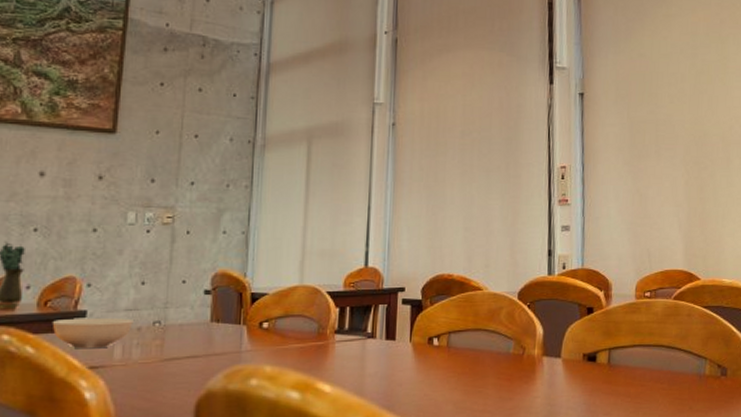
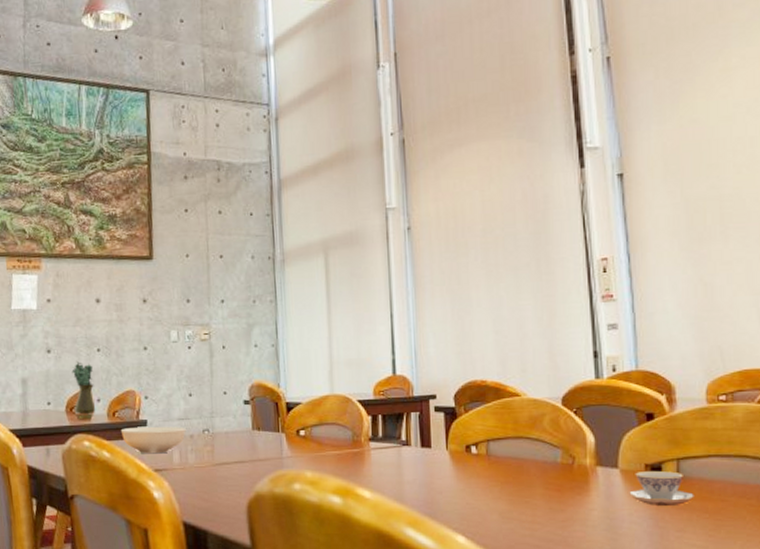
teacup: none [568,359,621,392] -> present [629,470,694,506]

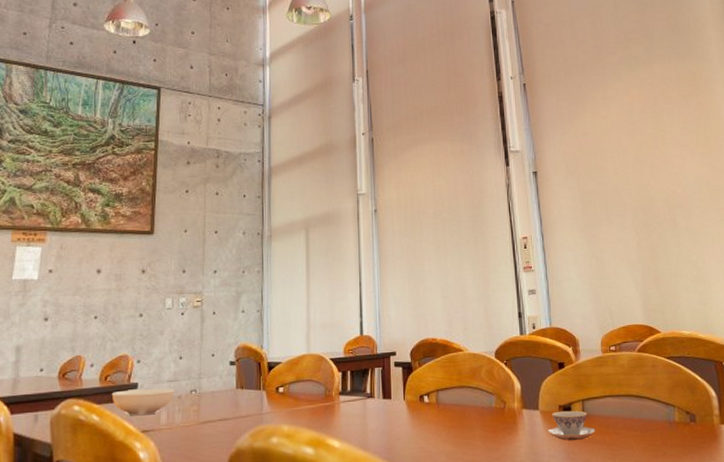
vase: present [72,361,96,421] -> none [67,329,89,387]

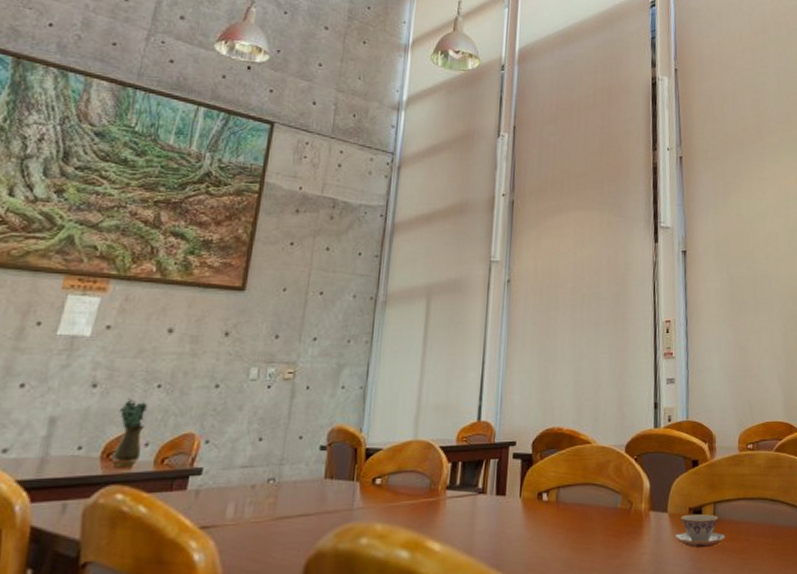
vase: none [67,329,89,387] -> present [112,399,147,470]
bowl: present [111,388,176,416] -> none [167,475,250,508]

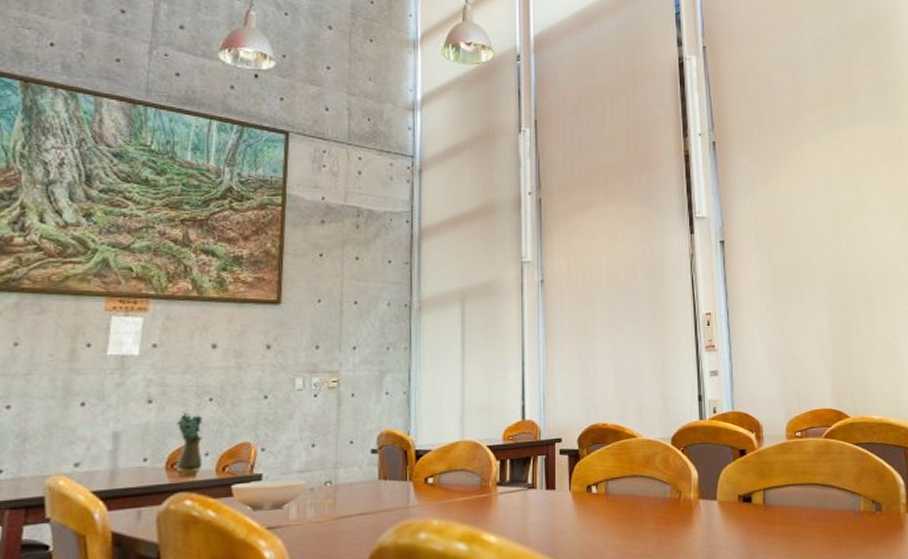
bowl: none [167,475,250,508] -> present [230,479,308,511]
teacup: present [675,513,726,548] -> none [725,500,777,532]

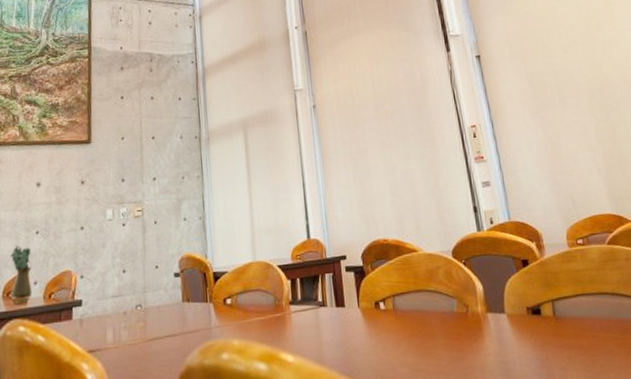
bowl: present [230,479,308,511] -> none [56,304,121,335]

